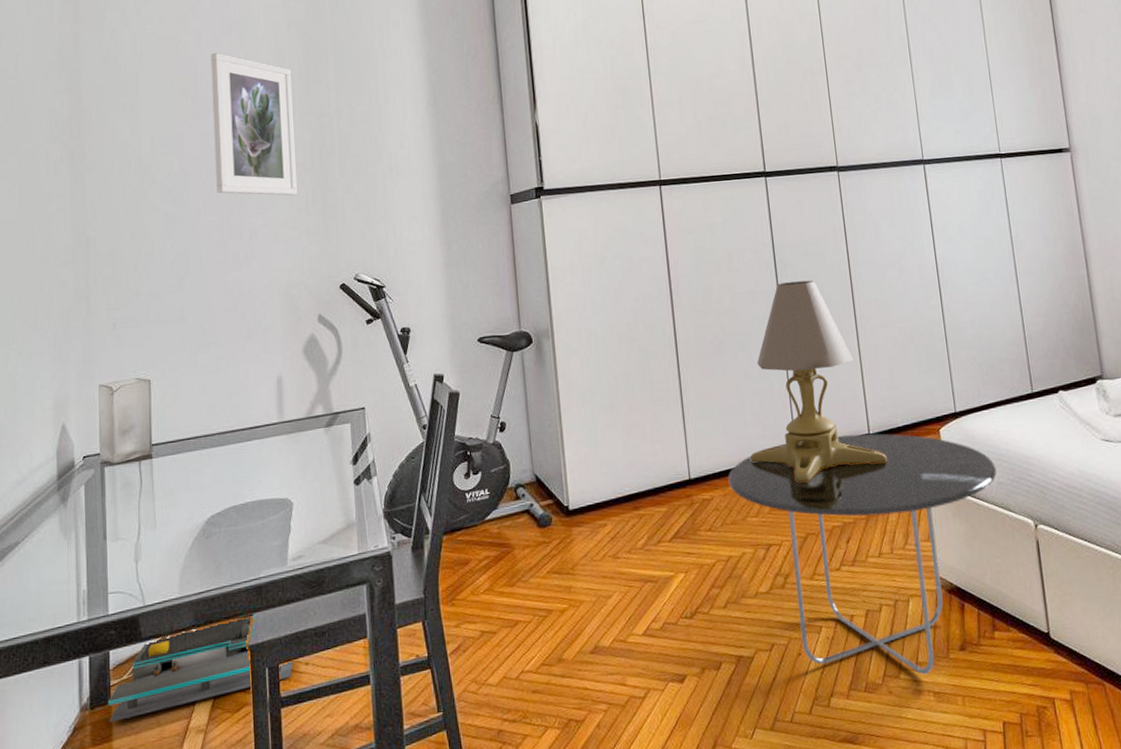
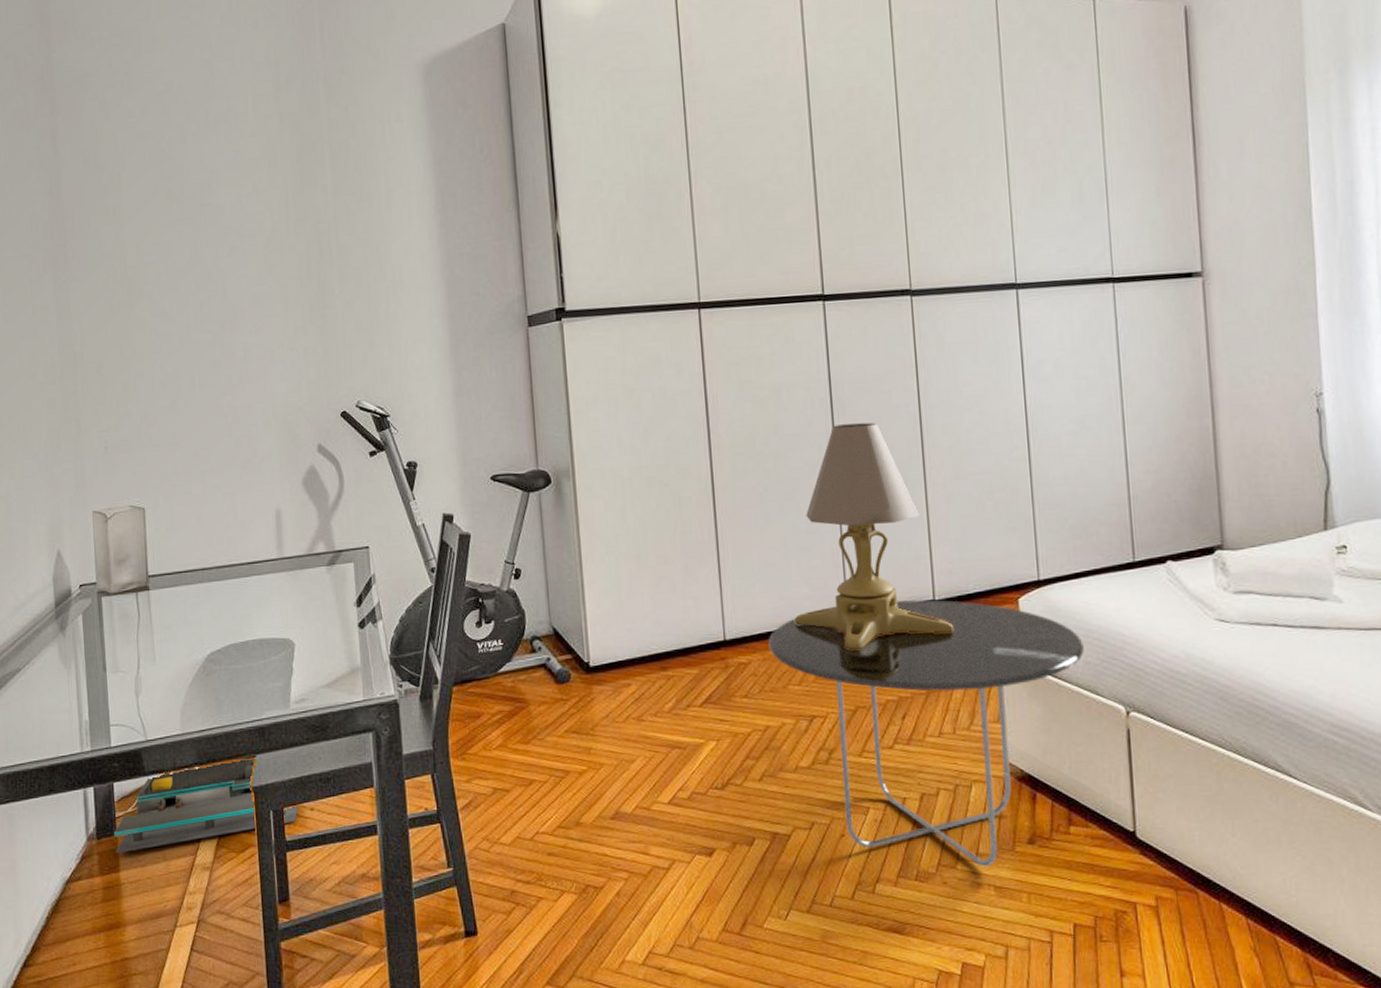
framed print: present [210,52,298,196] -> none [196,149,294,313]

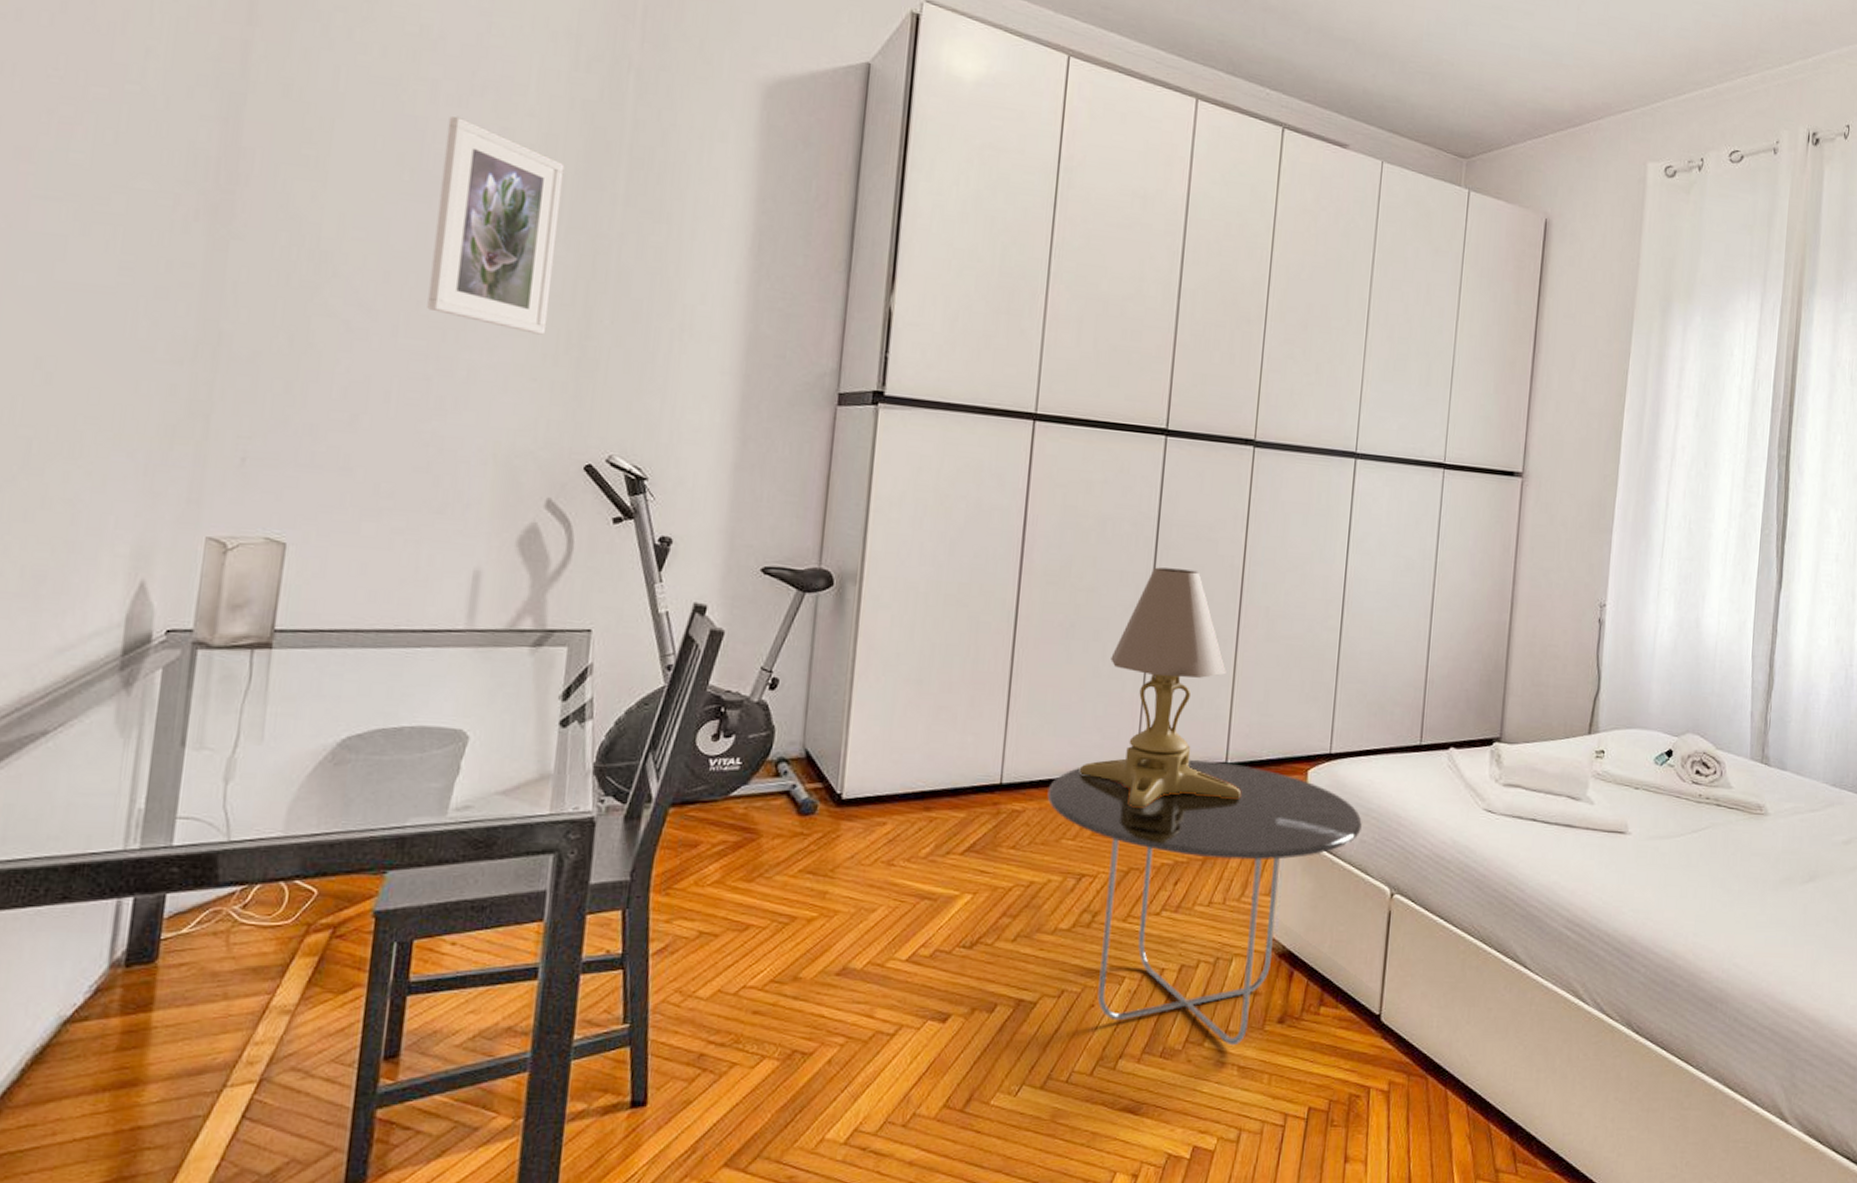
storage bin: present [114,758,299,854] -> none [151,873,435,987]
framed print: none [196,149,294,313] -> present [427,116,565,335]

